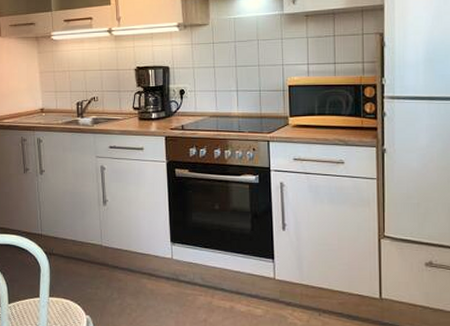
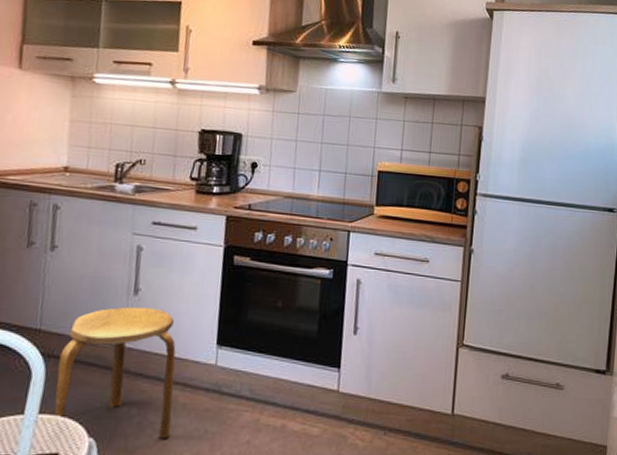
stool: none [58,214,144,316] -> present [54,306,176,438]

